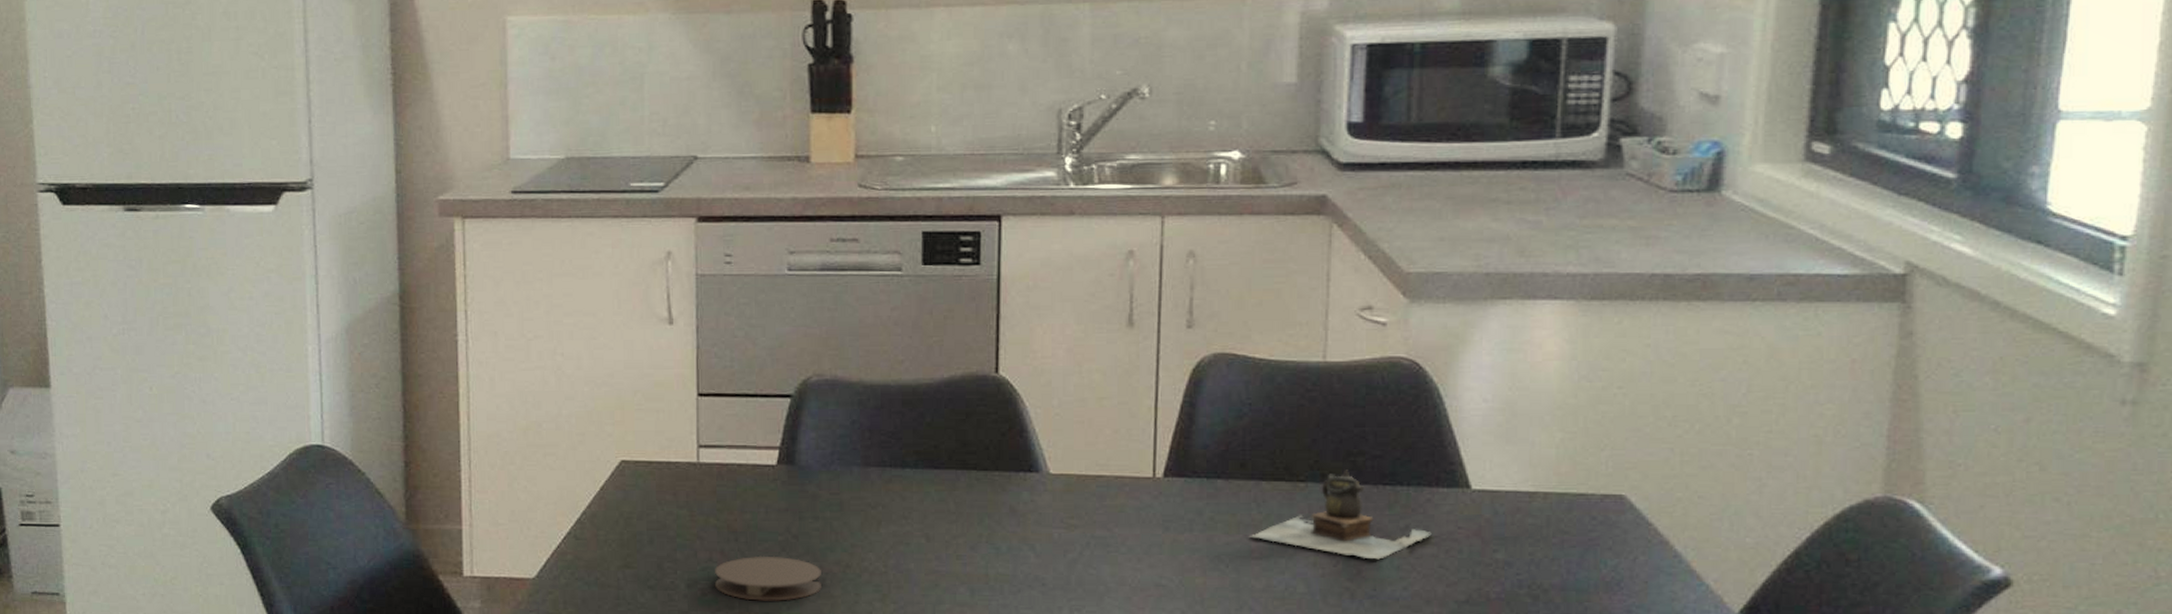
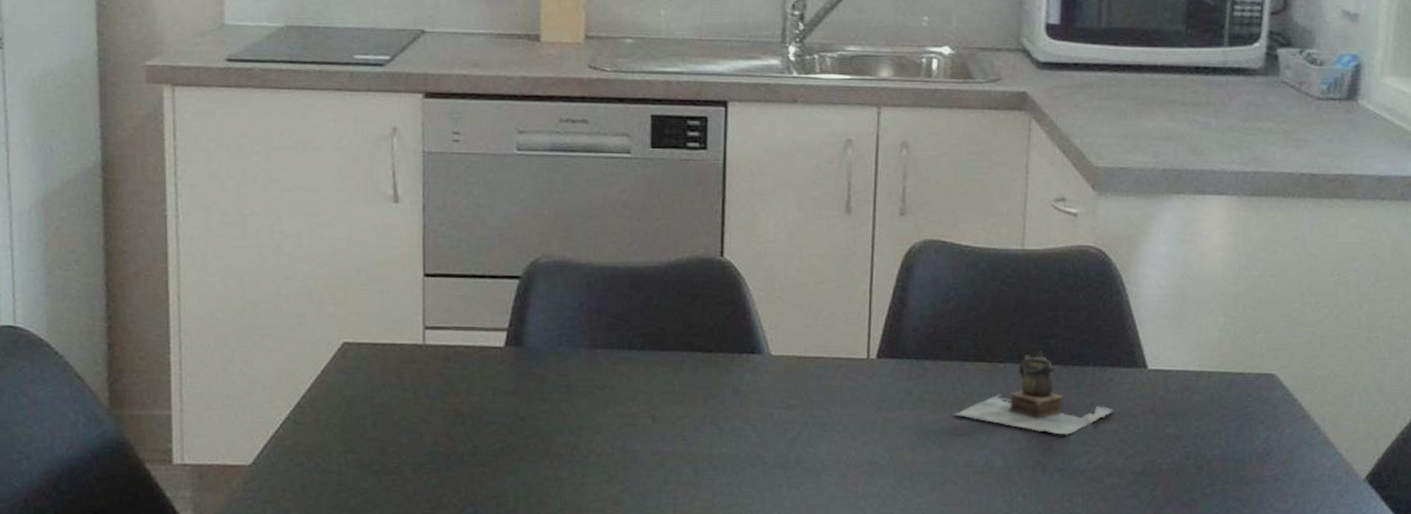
coaster: present [714,555,821,601] -> none [440,438,549,484]

